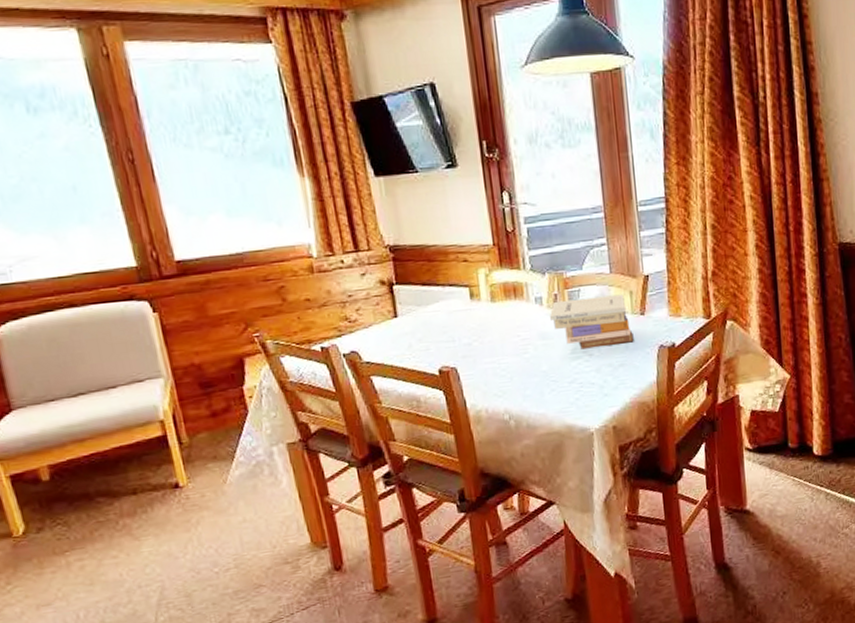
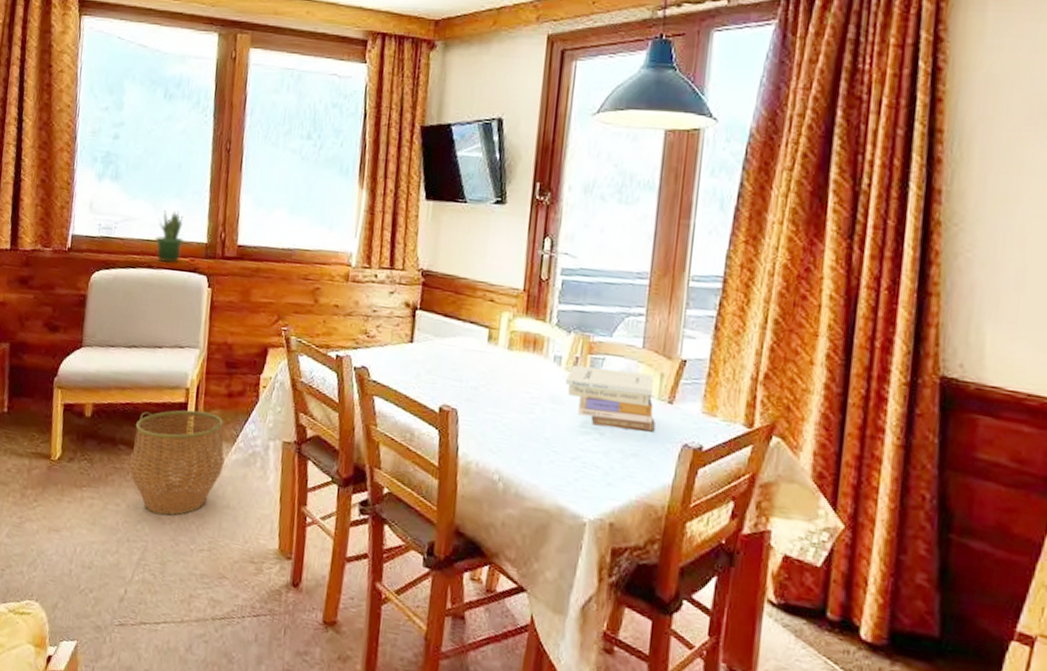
planter: none [68,238,108,297] -> present [156,209,184,263]
basket: none [109,437,228,553] -> present [129,410,225,516]

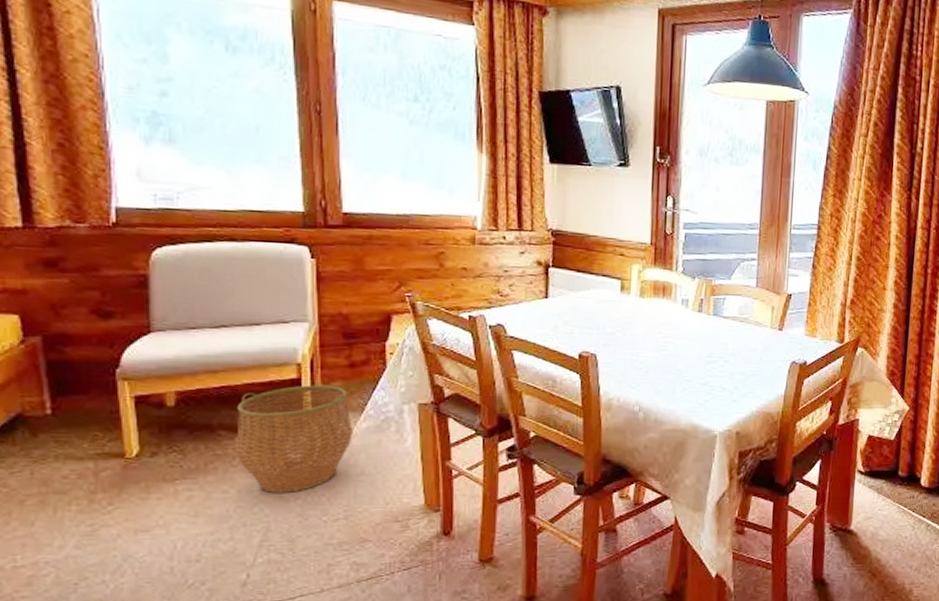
planter: present [156,209,184,263] -> none [236,176,273,234]
books: present [566,364,656,432] -> none [693,305,769,355]

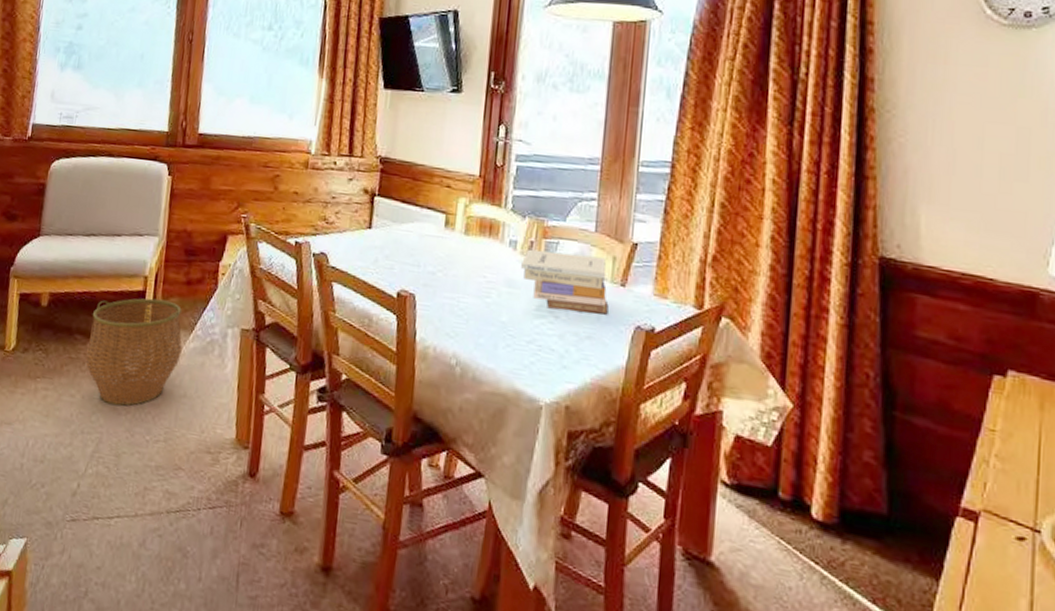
books: none [693,305,769,355] -> present [521,248,609,315]

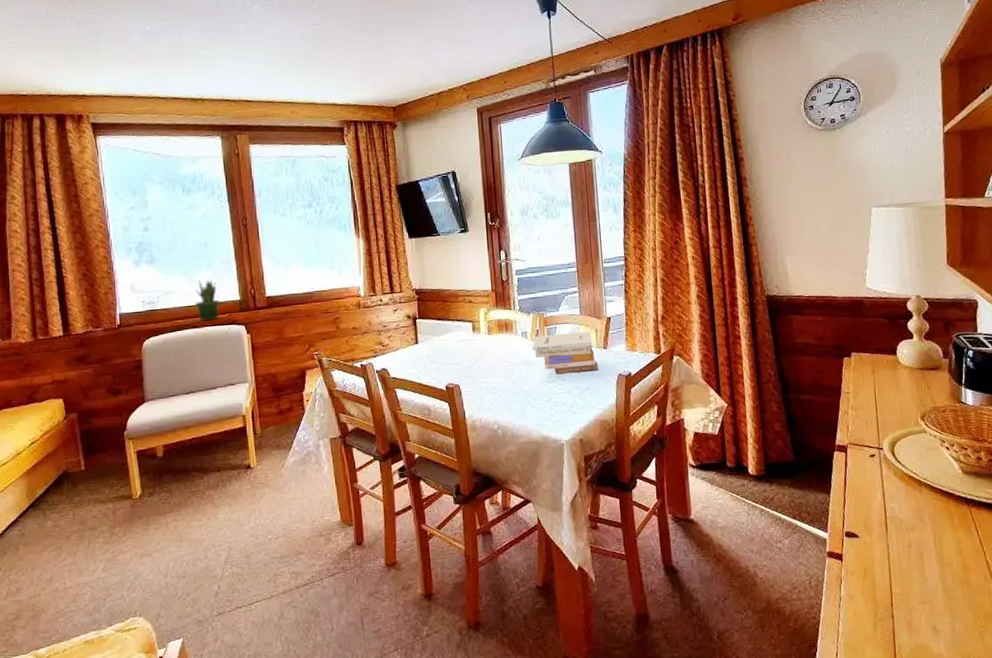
basket: present [85,298,183,406] -> none [203,430,285,520]
planter: none [117,98,145,151] -> present [195,279,220,321]

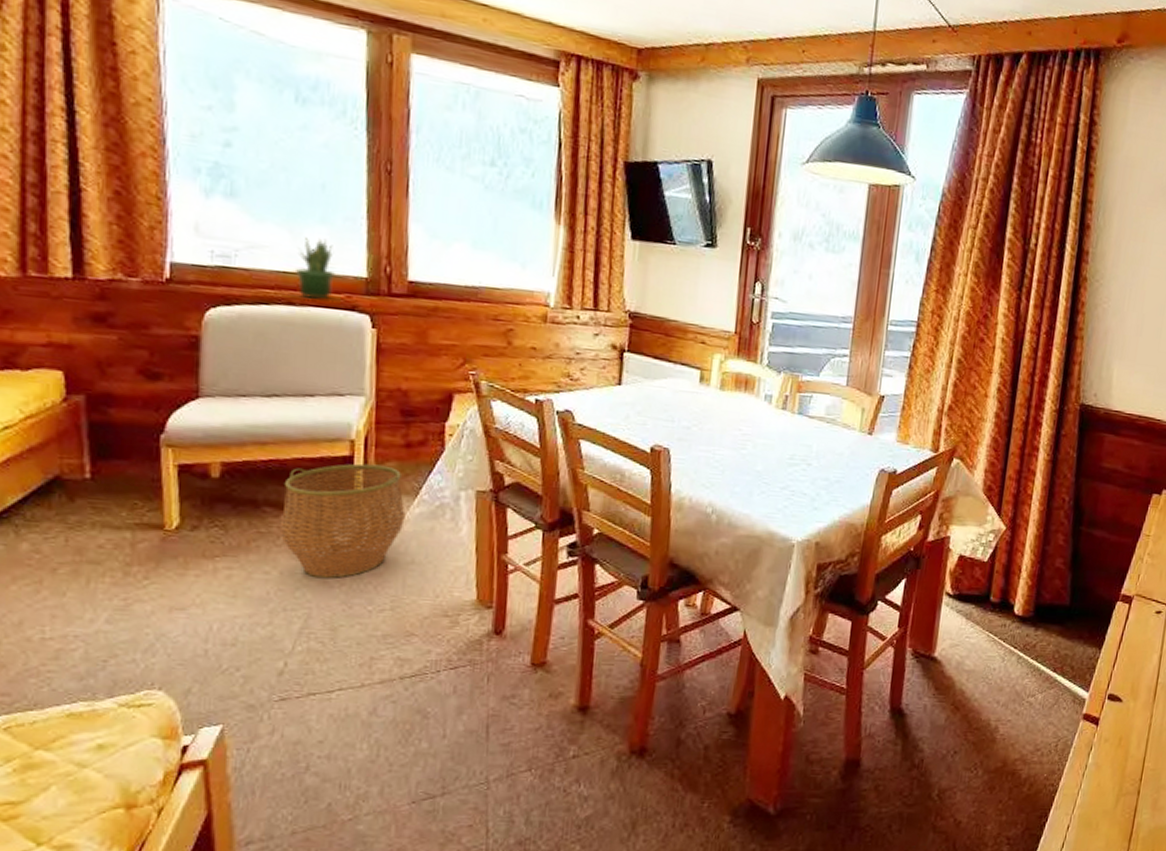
basket: none [203,430,285,520] -> present [279,463,406,579]
books: present [532,331,598,375] -> none [776,402,857,461]

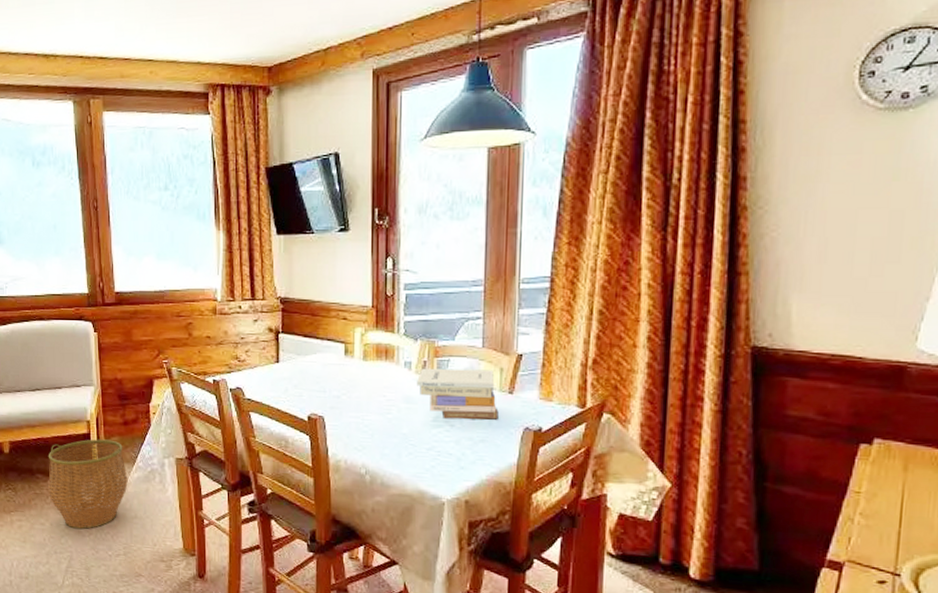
planter: present [296,236,335,299] -> none [43,267,67,314]
books: none [776,402,857,461] -> present [417,368,499,420]

